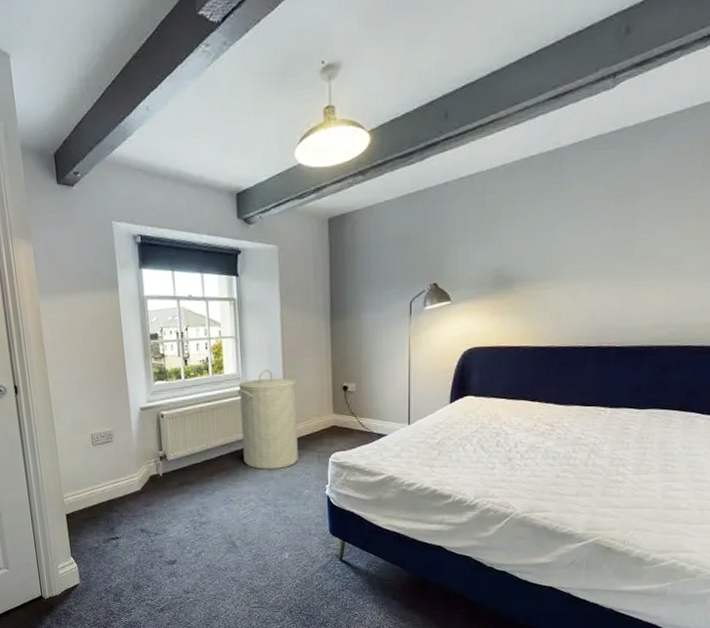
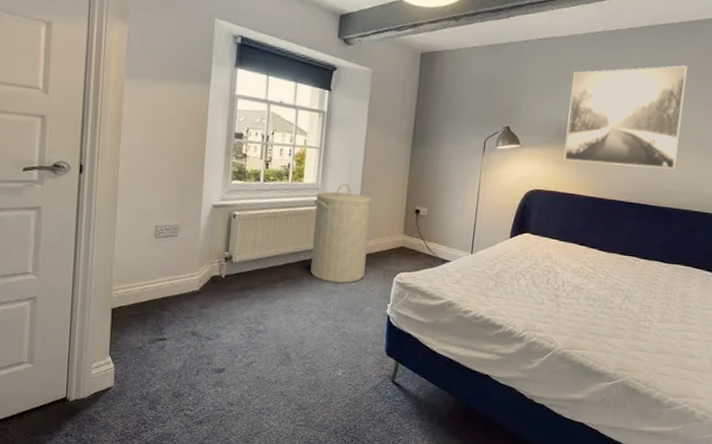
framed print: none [503,176,651,311] -> present [563,65,688,169]

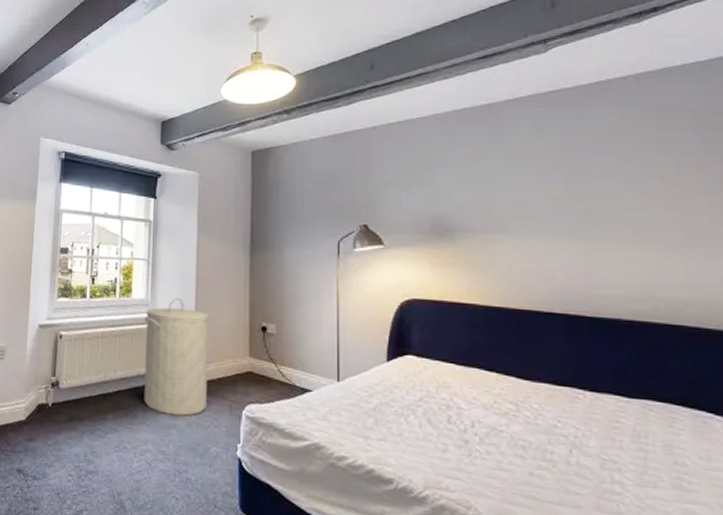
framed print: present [563,65,688,169] -> none [440,136,611,267]

